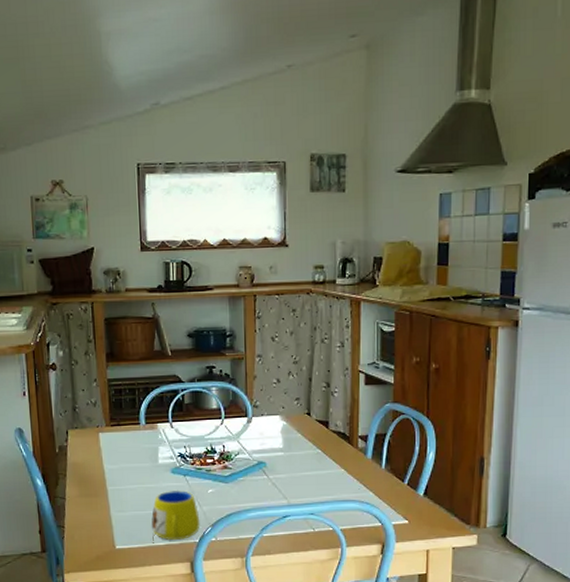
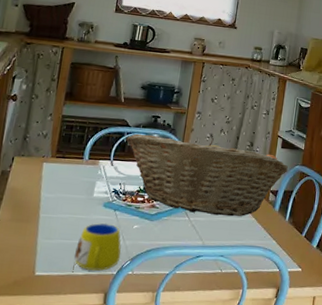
fruit basket: none [182,382,376,470] -> present [126,133,288,217]

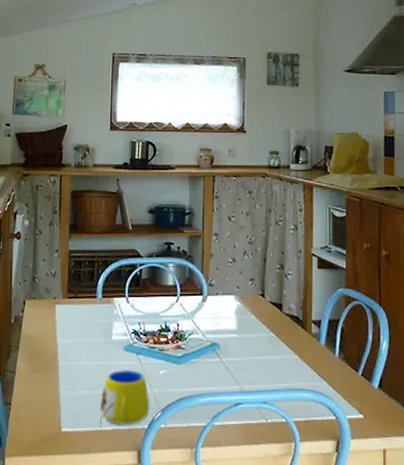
fruit basket: present [126,133,288,217] -> none [140,262,329,355]

